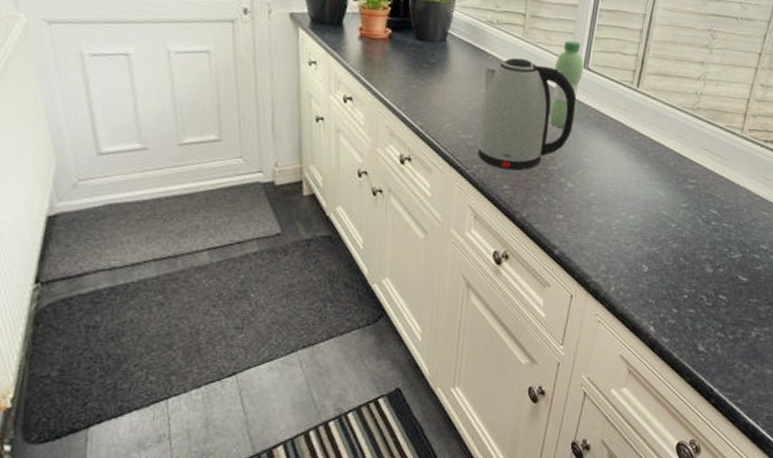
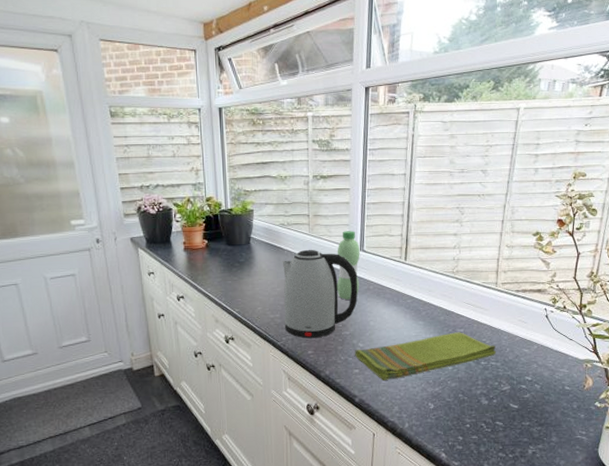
dish towel: none [561,182,731,232] -> present [355,332,496,380]

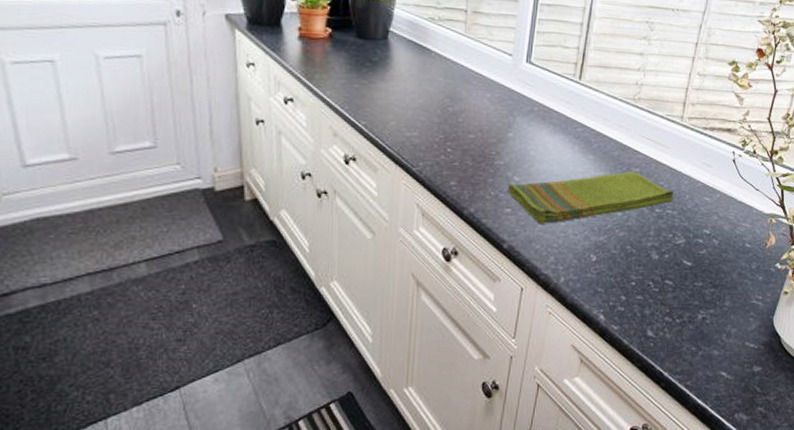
kettle: present [282,249,358,339] -> none [423,53,521,167]
water bottle: present [337,231,360,300] -> none [493,35,527,122]

